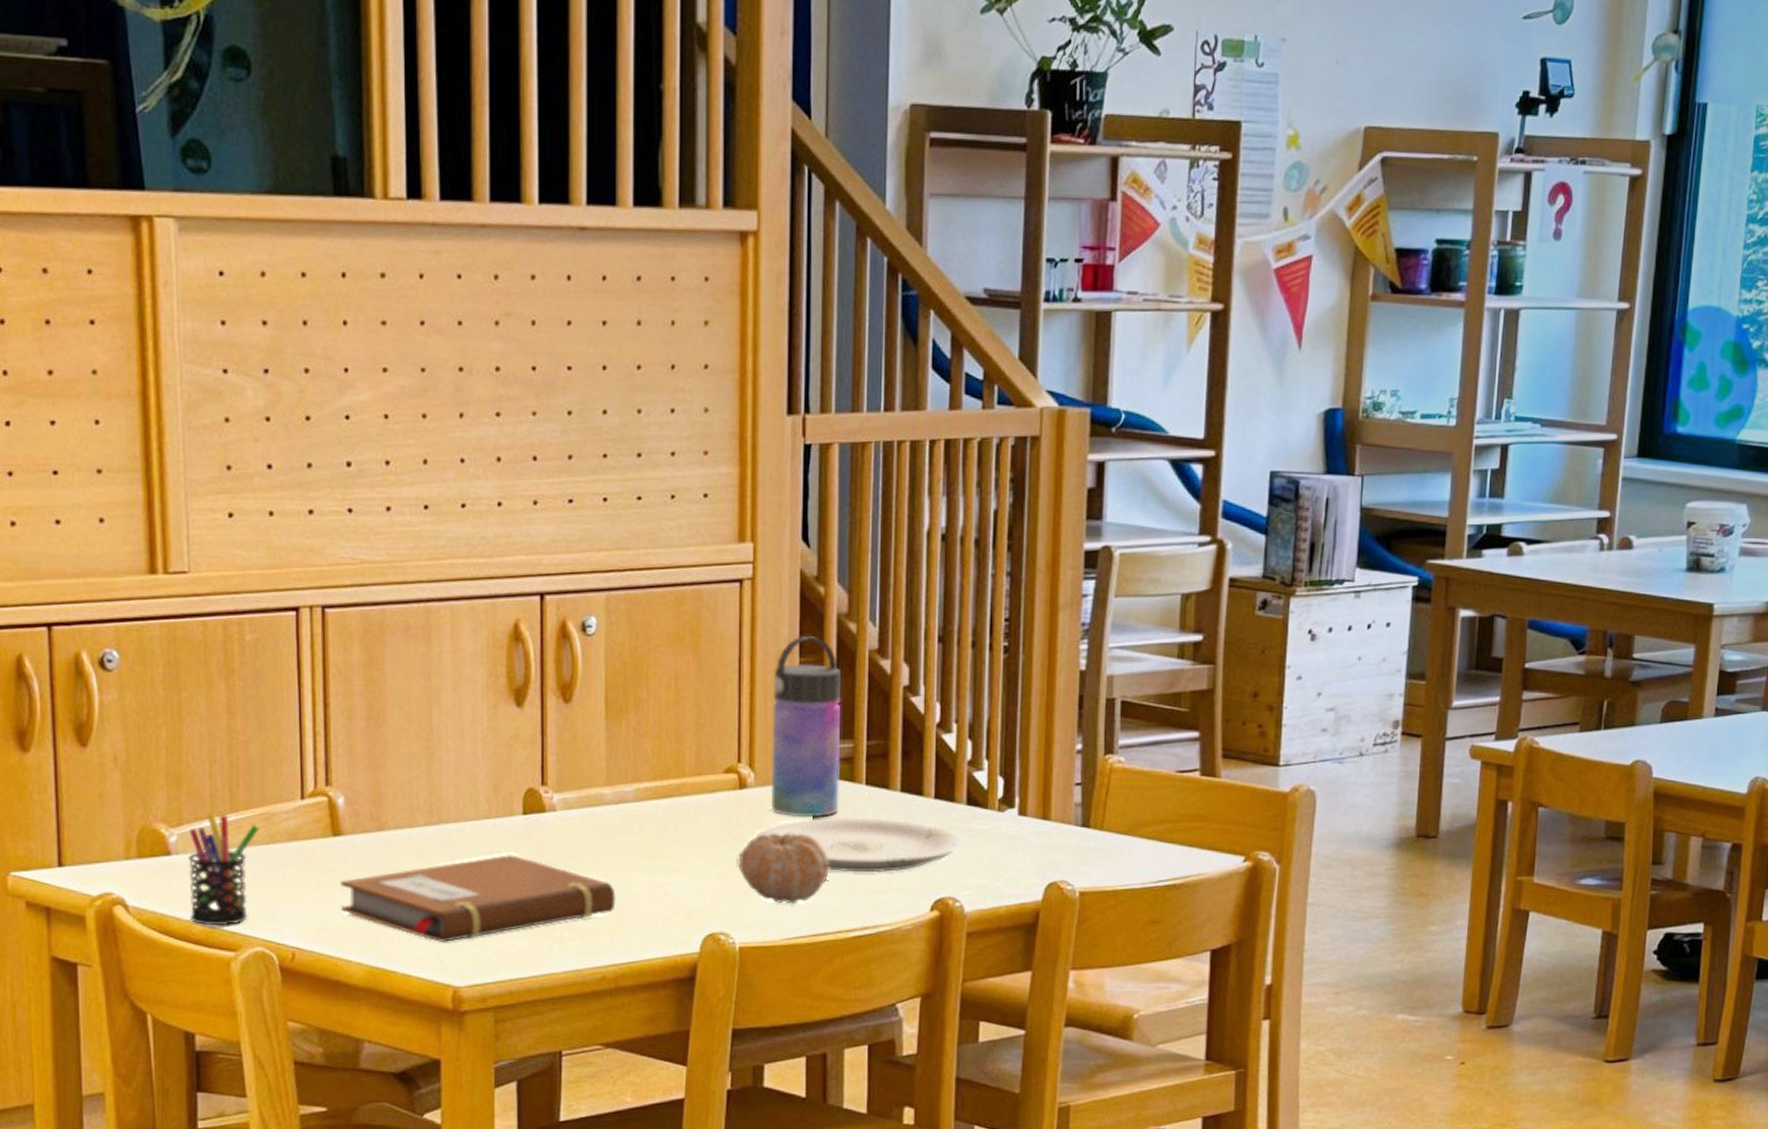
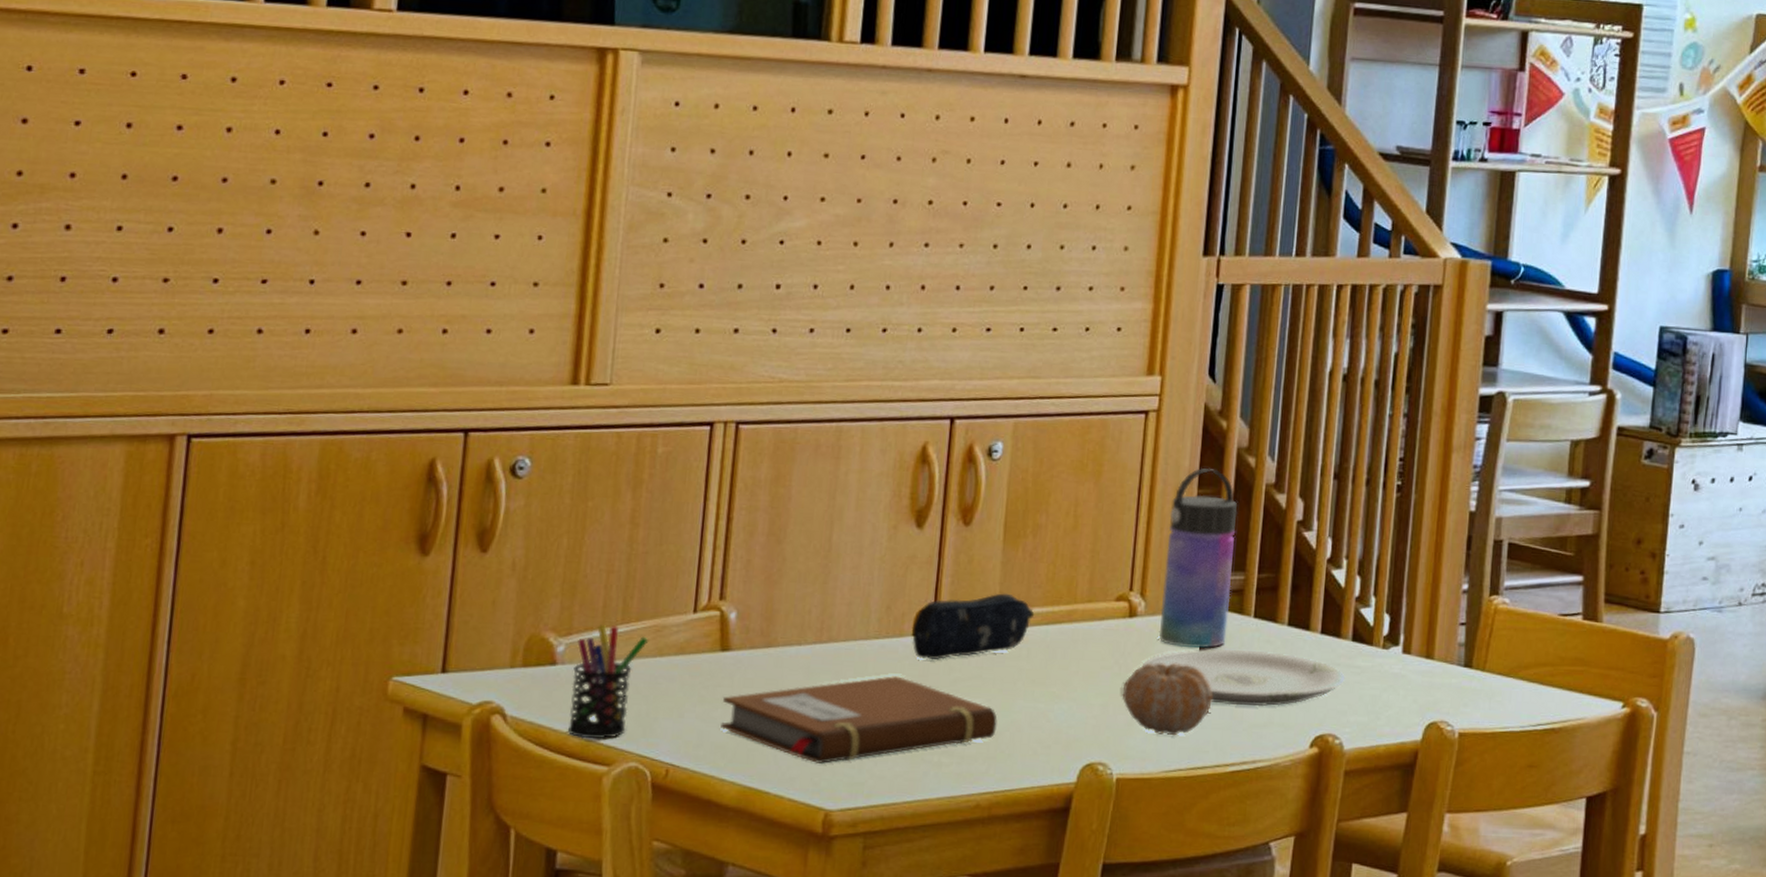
pencil case: none [521,769,644,838] -> present [911,593,1035,661]

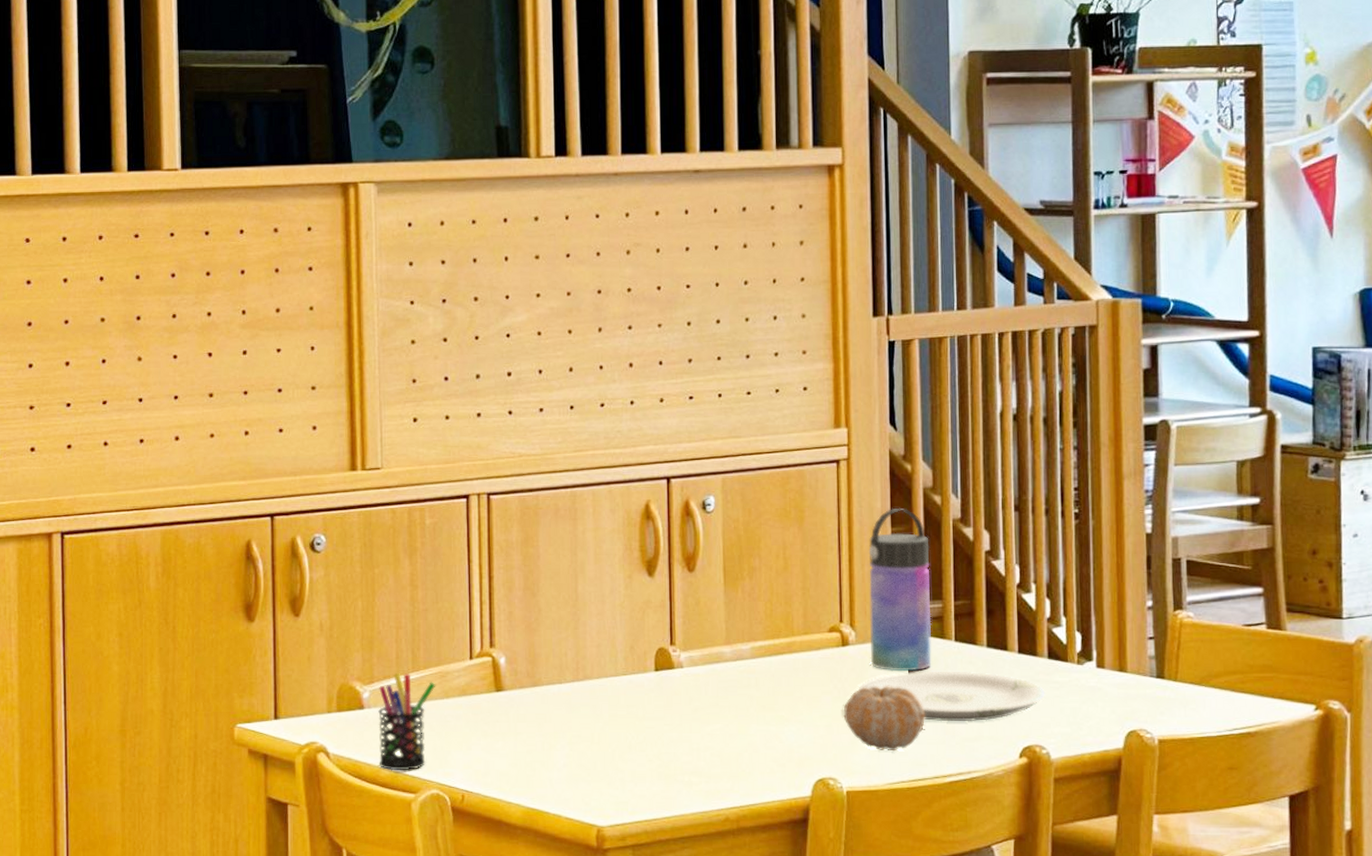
notebook: present [720,676,997,763] -> none [501,707,736,786]
pencil case: present [911,593,1035,661] -> none [653,630,758,692]

